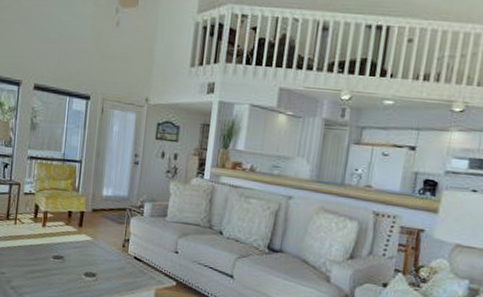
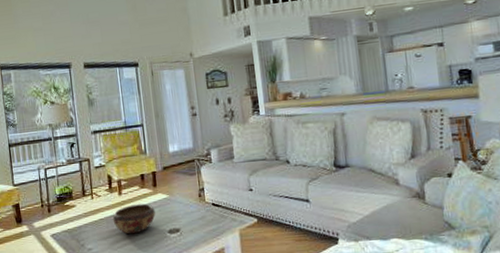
decorative bowl: none [31,239,76,269] -> present [112,203,156,235]

